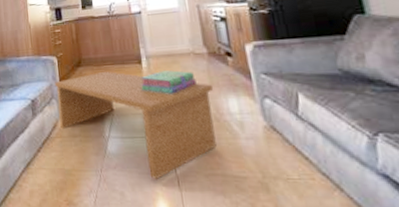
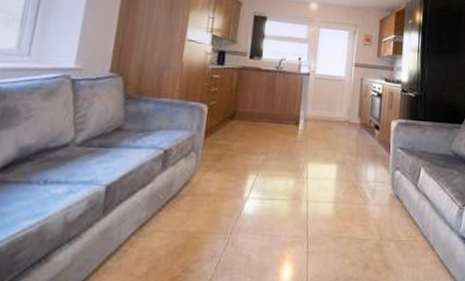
coffee table: present [55,71,217,179] -> none [194,127,357,242]
stack of books: present [141,69,197,94] -> none [292,134,345,159]

